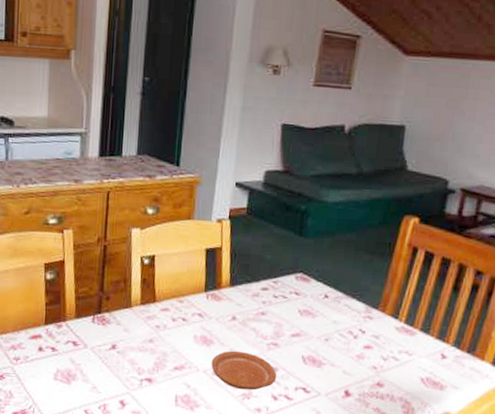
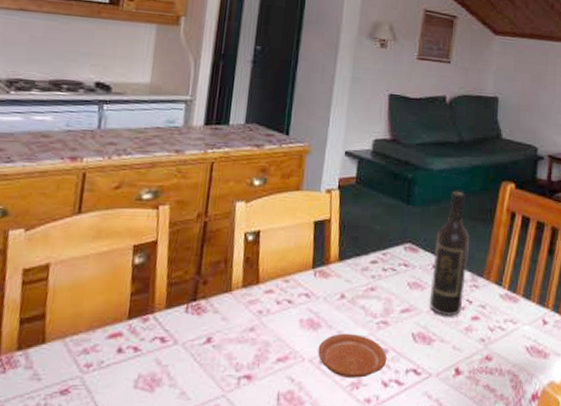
wine bottle: none [320,223,366,344] -> present [429,191,471,316]

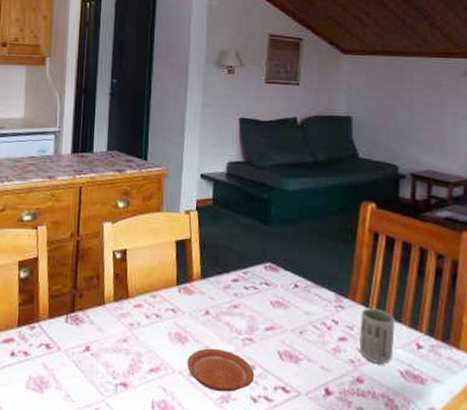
wine bottle: present [429,191,471,316] -> none [293,211,332,336]
cup: none [491,287,525,341] -> present [360,308,395,363]

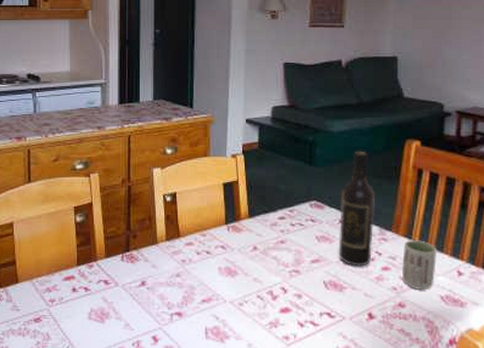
plate: present [187,348,255,392] -> none [237,280,301,318]
wine bottle: none [293,211,332,336] -> present [338,150,376,267]

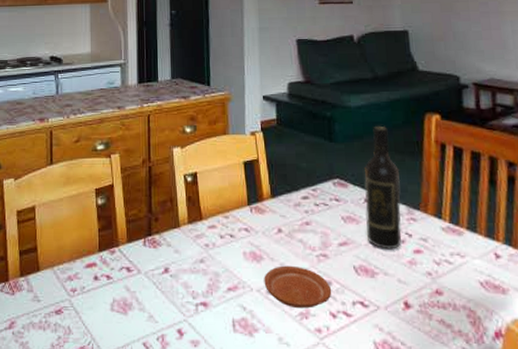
plate: none [237,280,301,318] -> present [264,265,332,309]
cup: present [402,240,436,290] -> none [434,220,471,275]

